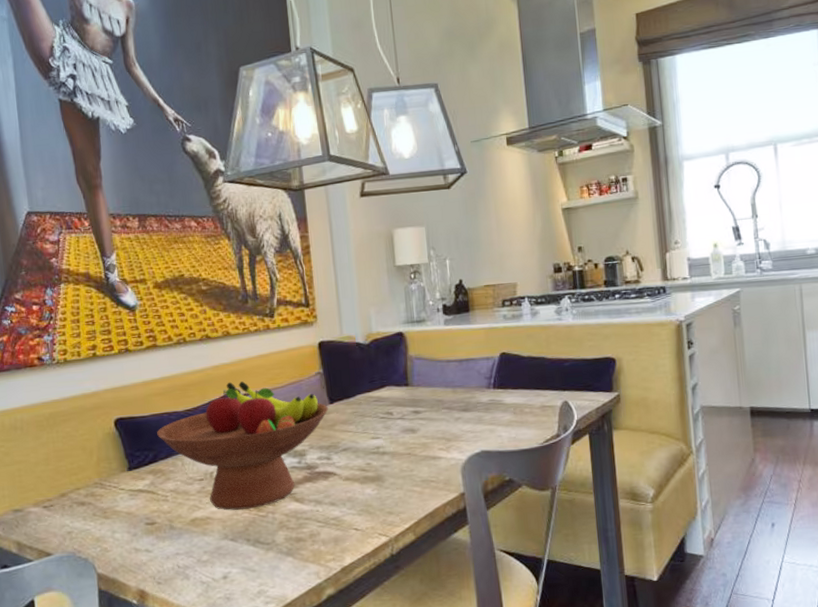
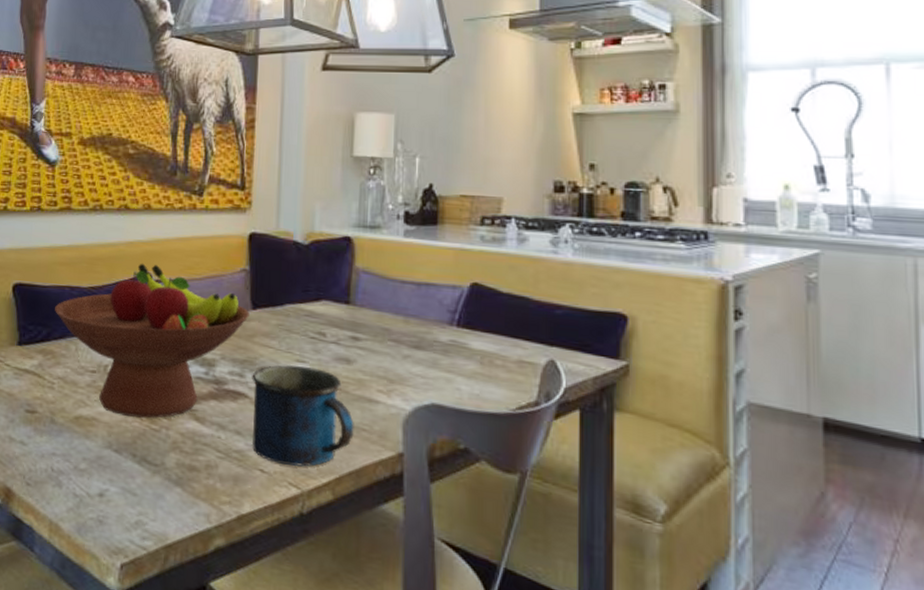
mug: none [337,441,425,521] -> present [251,365,354,467]

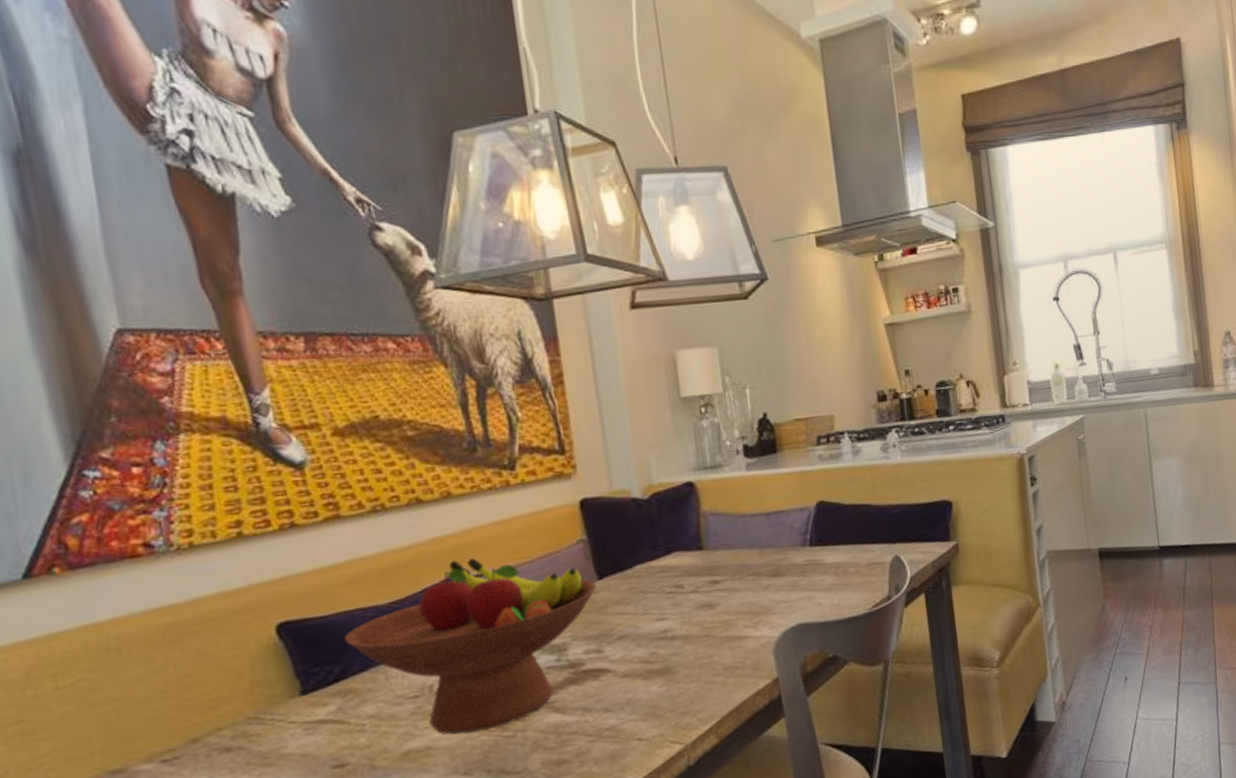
mug: present [251,365,354,467] -> none [611,621,728,728]

